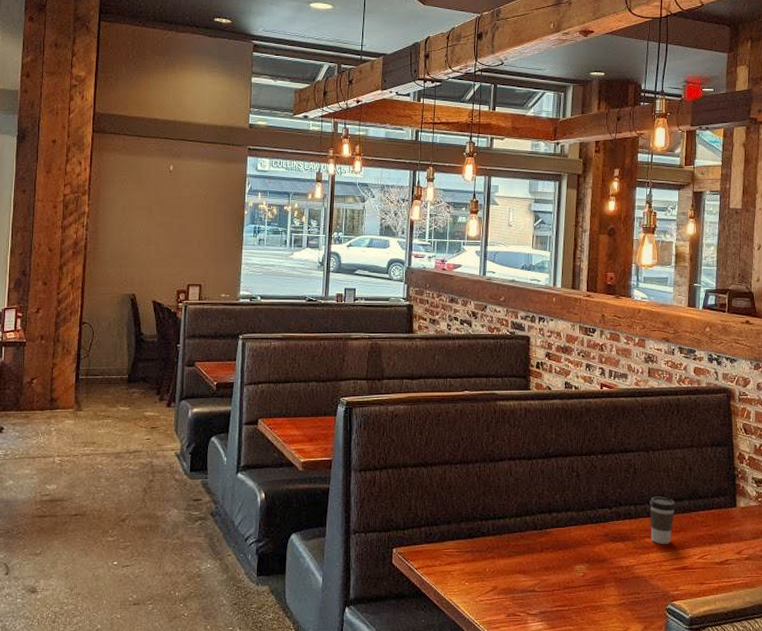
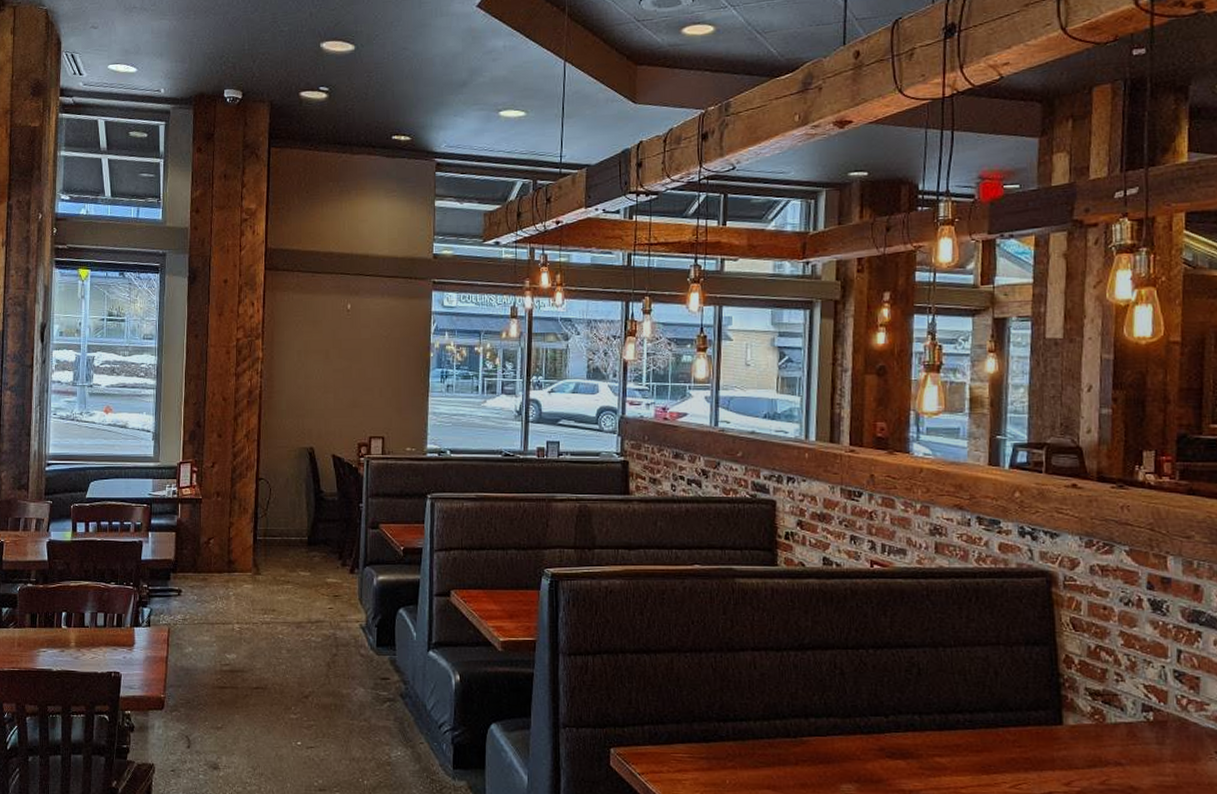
coffee cup: present [649,496,676,544] -> none [940,705,976,766]

